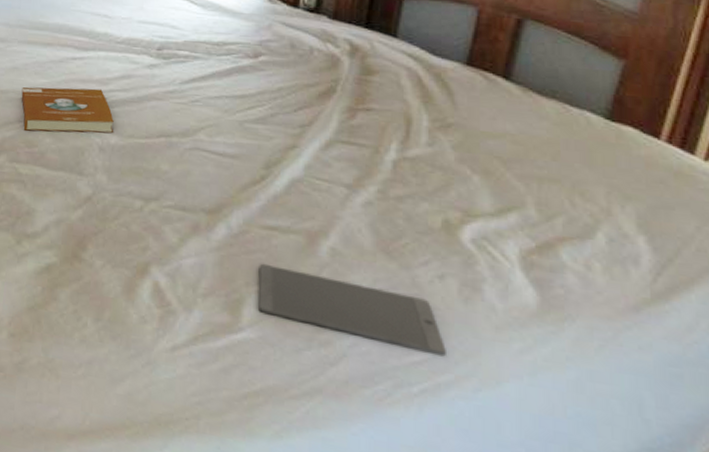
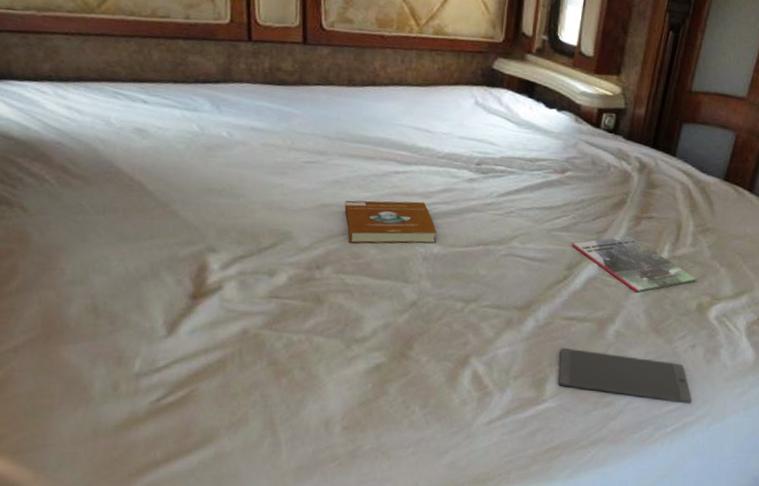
magazine: none [270,131,440,201] -> present [572,236,697,293]

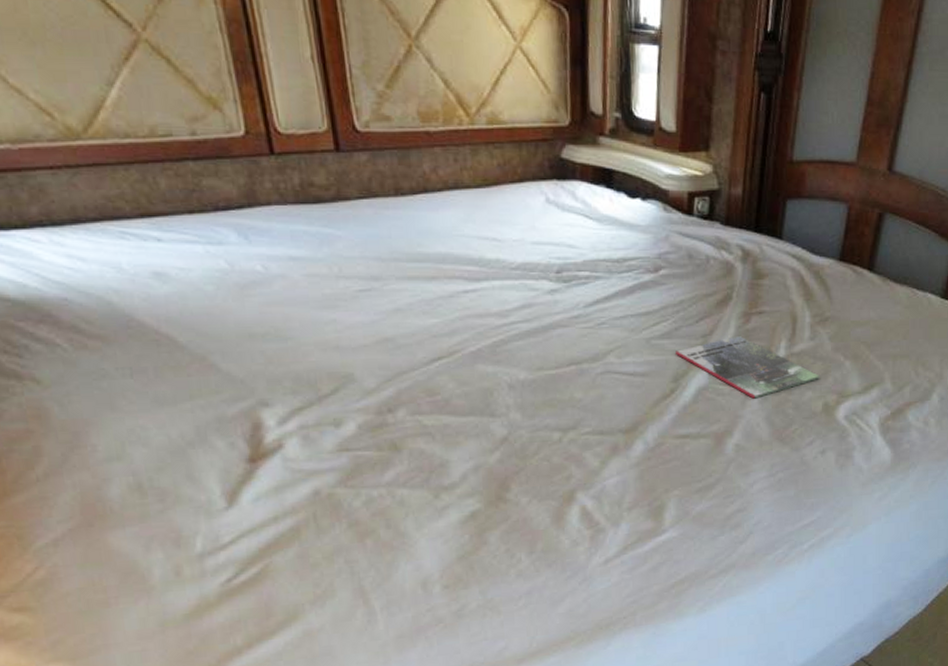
book: present [344,200,437,244] -> none [410,322,521,379]
tablet: present [558,347,692,404] -> none [675,469,827,516]

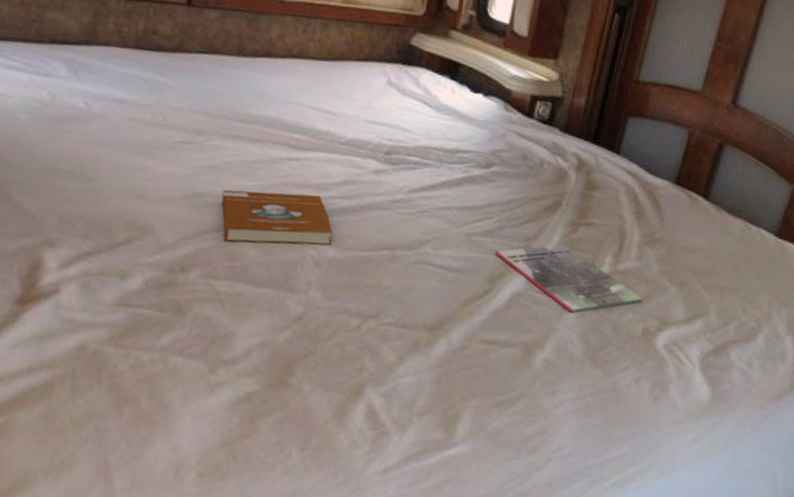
book: none [410,322,521,379] -> present [221,190,333,245]

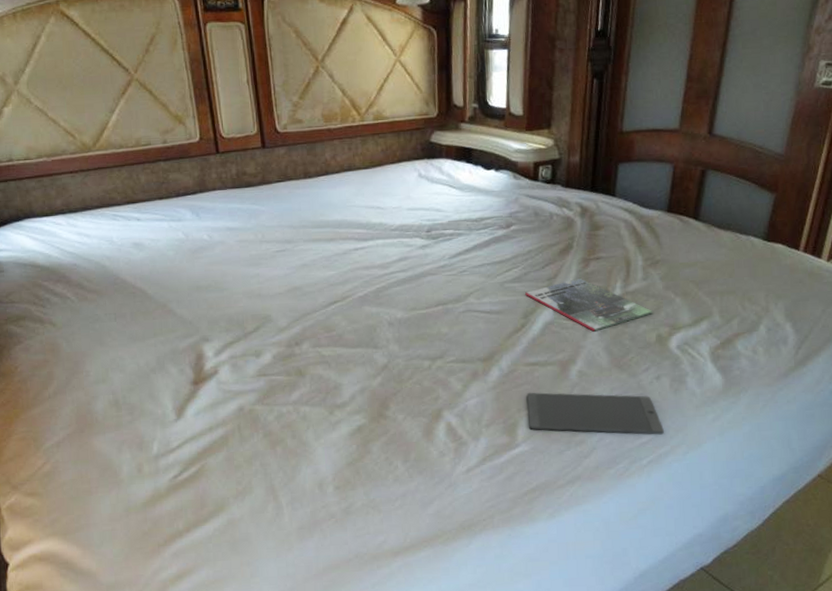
book: present [221,190,333,245] -> none [313,273,398,318]
tablet: none [473,377,635,452] -> present [526,392,664,435]

